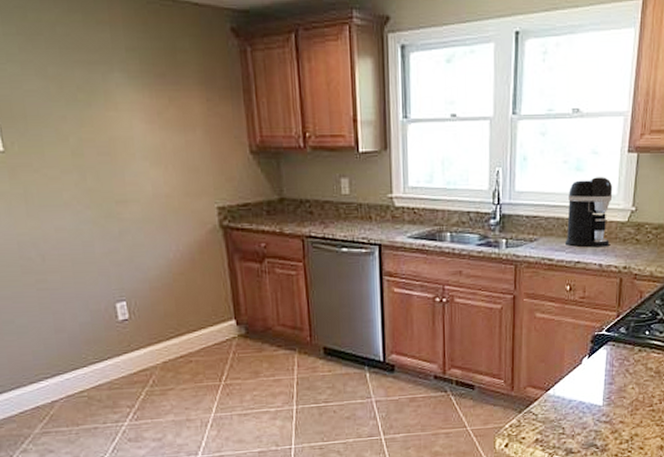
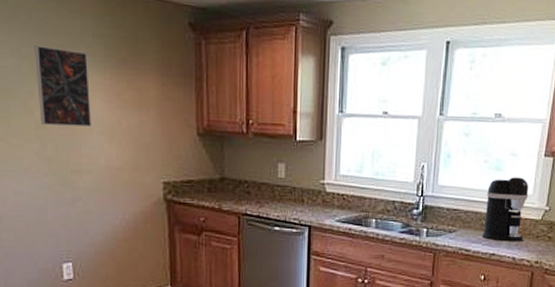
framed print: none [62,64,134,152] -> present [35,46,91,127]

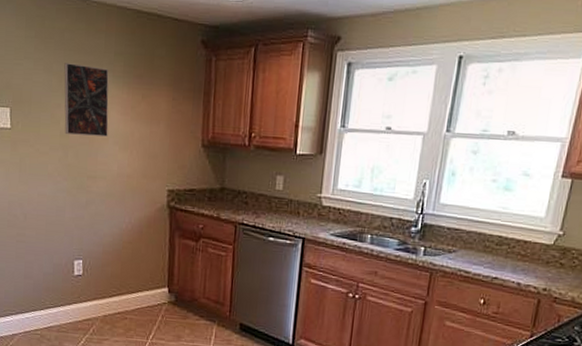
coffee maker: present [481,177,529,242] -> none [483,198,542,267]

